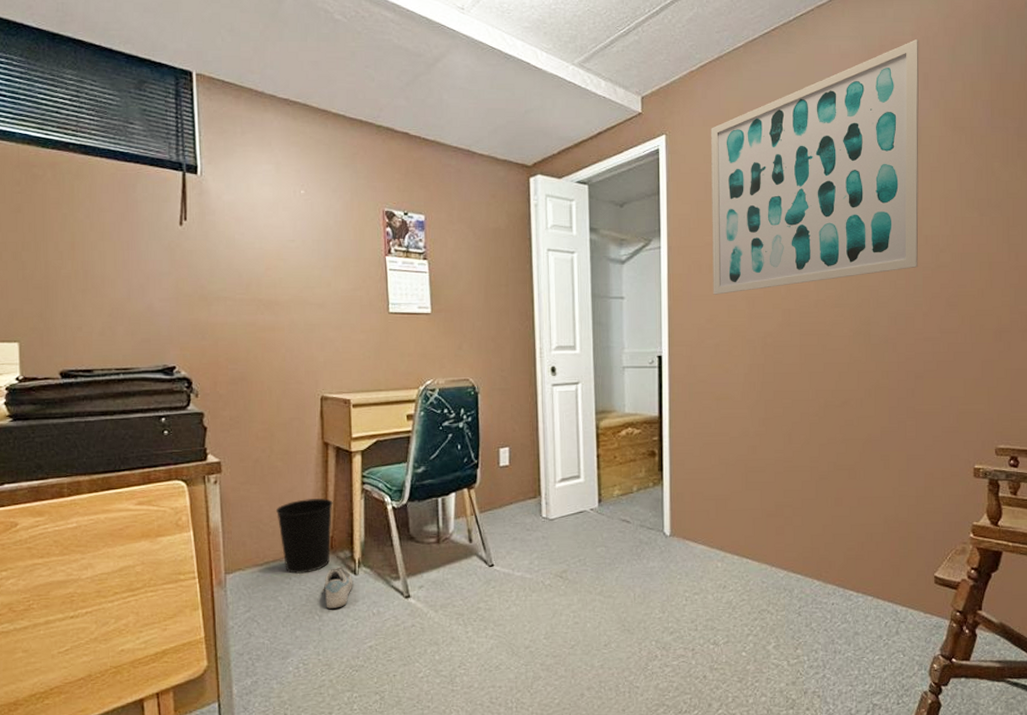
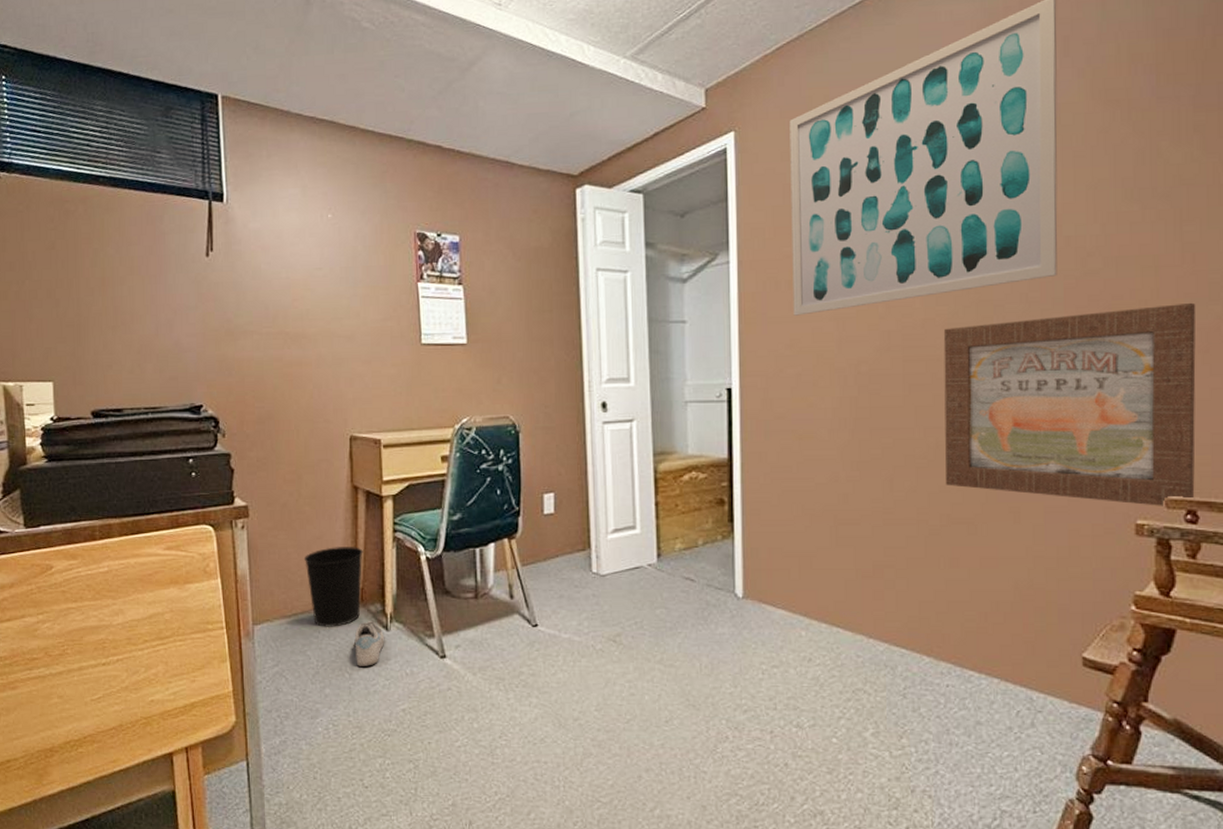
wall art: none [831,291,1018,454] -> present [943,302,1196,506]

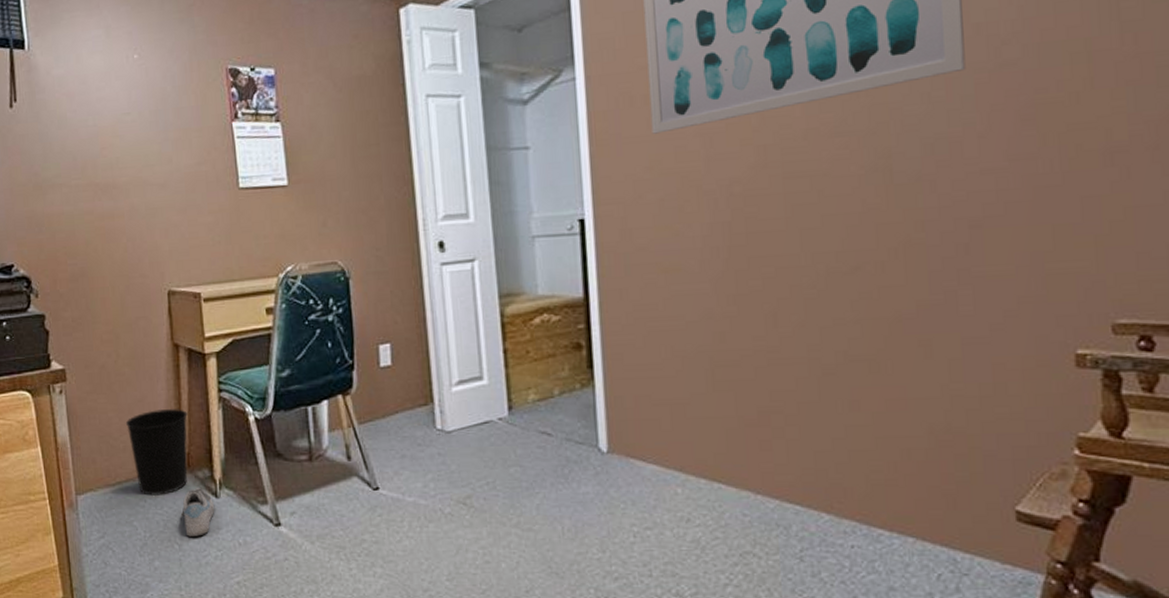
wall art: present [943,302,1196,506] -> none [830,91,1150,333]

